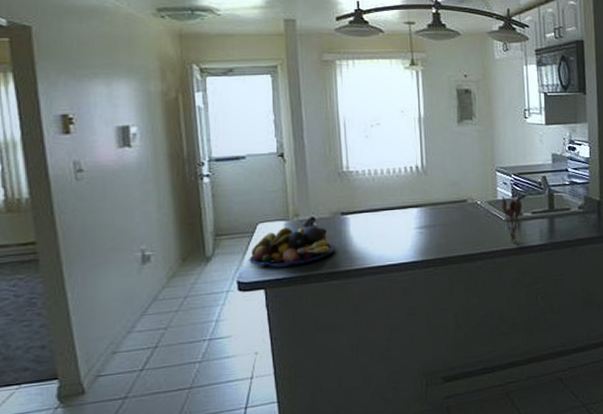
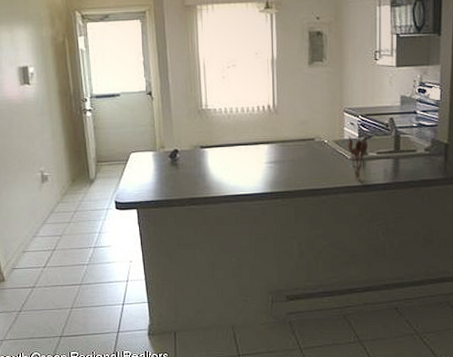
fruit bowl: present [249,225,335,267] -> none [124,156,195,191]

